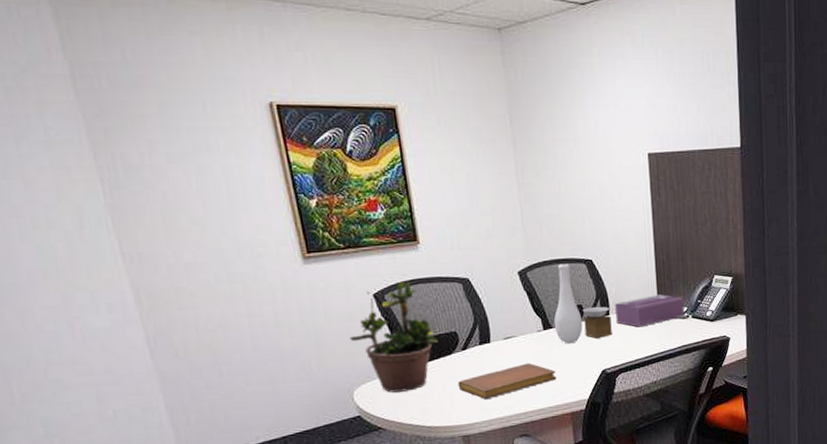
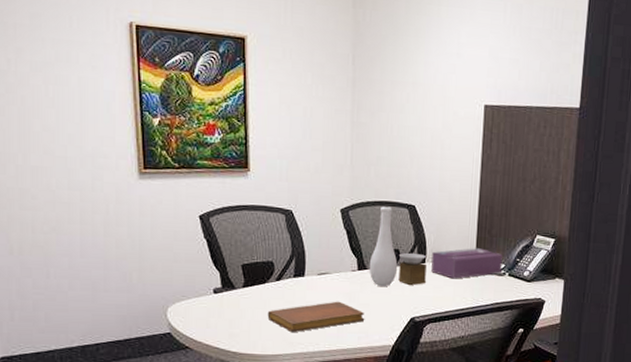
potted plant: present [350,281,439,393] -> none [172,206,255,315]

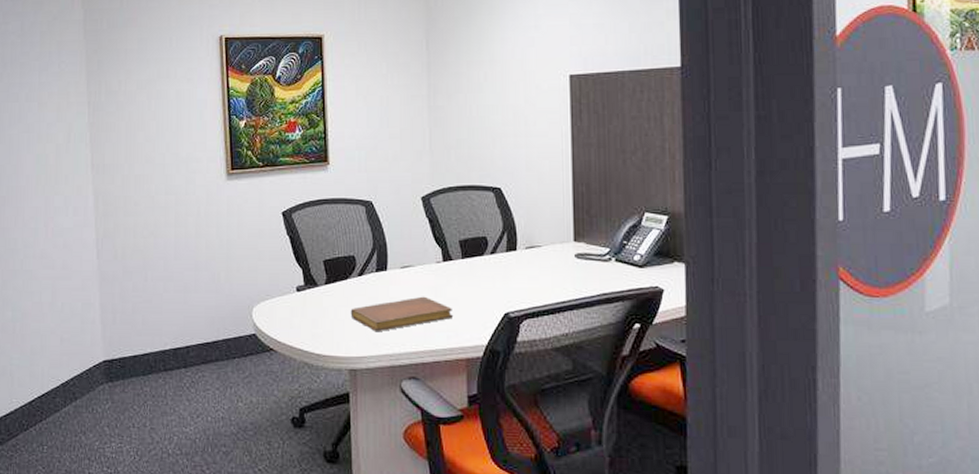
vase: present [369,206,427,286] -> none [454,191,519,278]
tissue box: present [431,248,502,279] -> none [524,231,606,267]

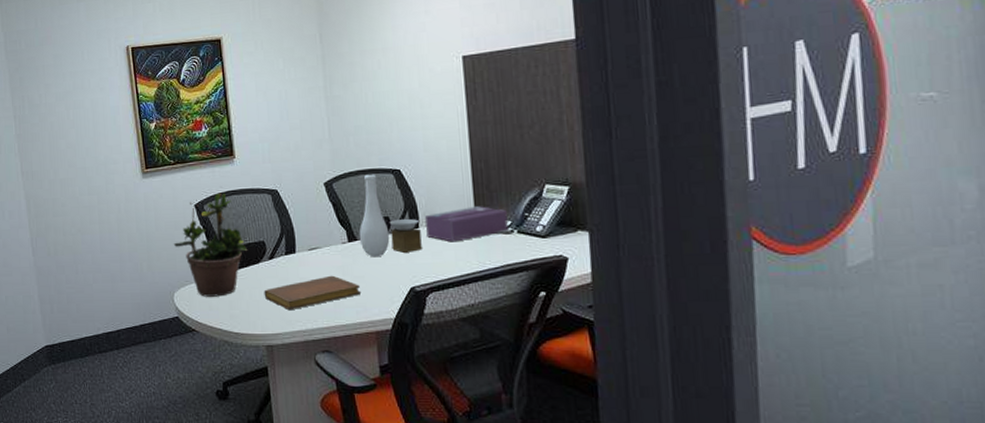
potted plant: none [257,201,337,314] -> present [174,193,248,297]
vase: none [454,191,519,278] -> present [359,174,422,256]
tissue box: none [524,231,606,267] -> present [425,206,508,242]

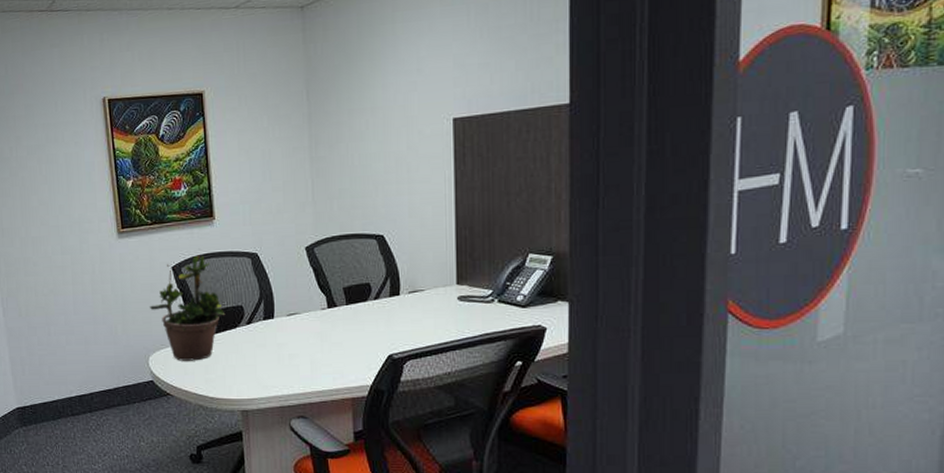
notebook: present [264,275,362,310] -> none [240,341,339,375]
vase: present [359,174,422,256] -> none [339,239,402,323]
tissue box: present [425,206,508,242] -> none [407,274,489,310]

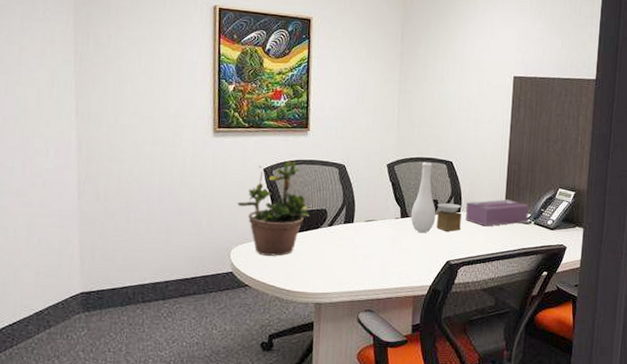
vase: none [339,239,402,323] -> present [410,162,461,232]
tissue box: none [407,274,489,310] -> present [466,199,529,227]

